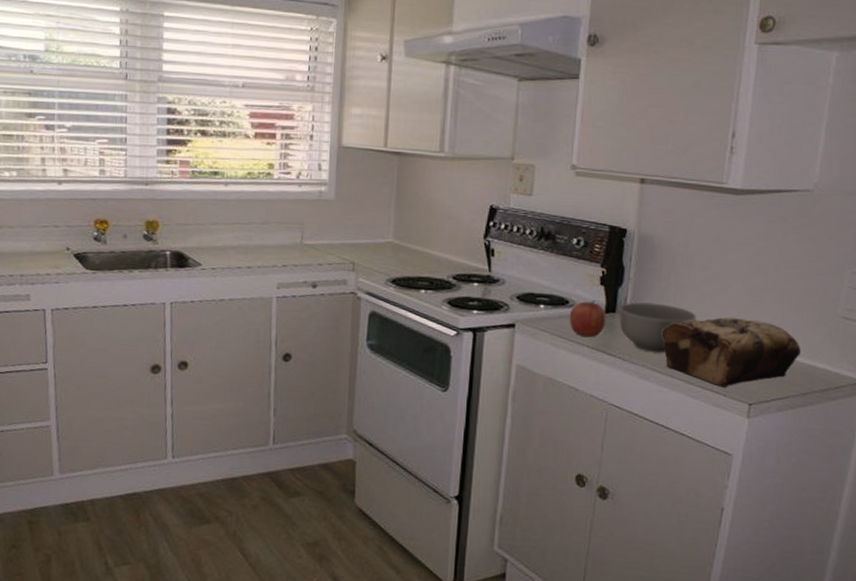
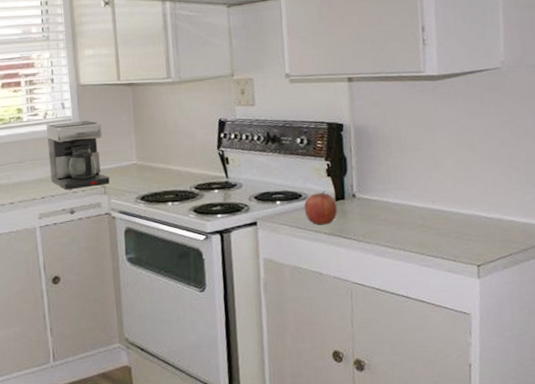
coffee maker: none [295,185,360,262] -> present [47,120,109,190]
bowl: present [619,302,697,353] -> none [347,186,418,231]
bread loaf: present [661,317,801,387] -> none [388,188,516,254]

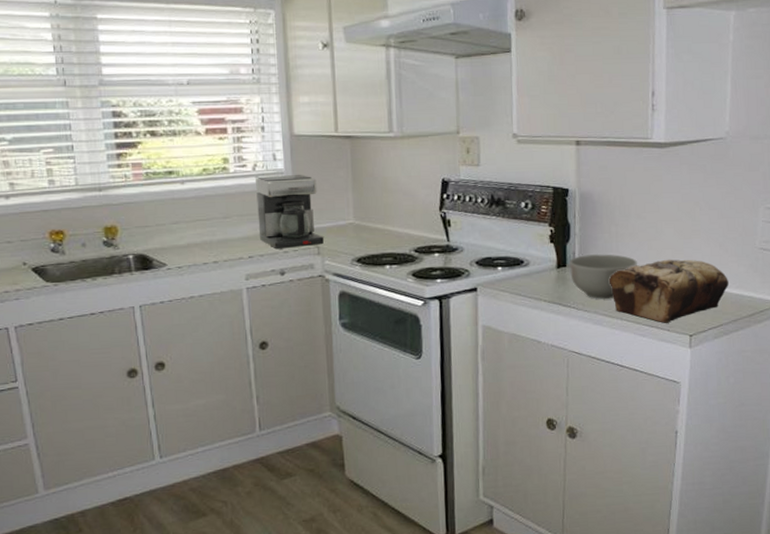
fruit: present [304,190,338,225] -> none [525,257,559,293]
bowl: none [347,186,418,231] -> present [569,254,638,300]
bread loaf: none [388,188,516,254] -> present [608,259,729,323]

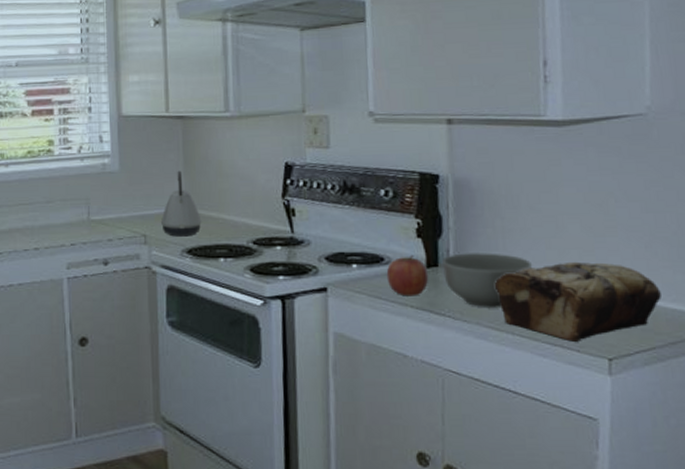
coffee maker: present [256,174,324,250] -> none [81,156,151,237]
kettle: none [333,186,370,247] -> present [161,170,202,237]
fruit: none [525,257,559,293] -> present [386,254,429,297]

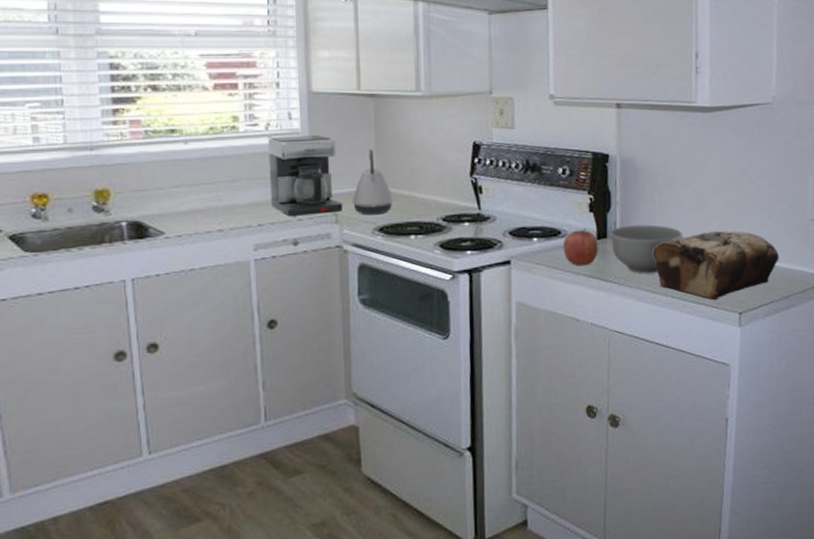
coffee maker: none [81,156,151,237] -> present [268,134,342,217]

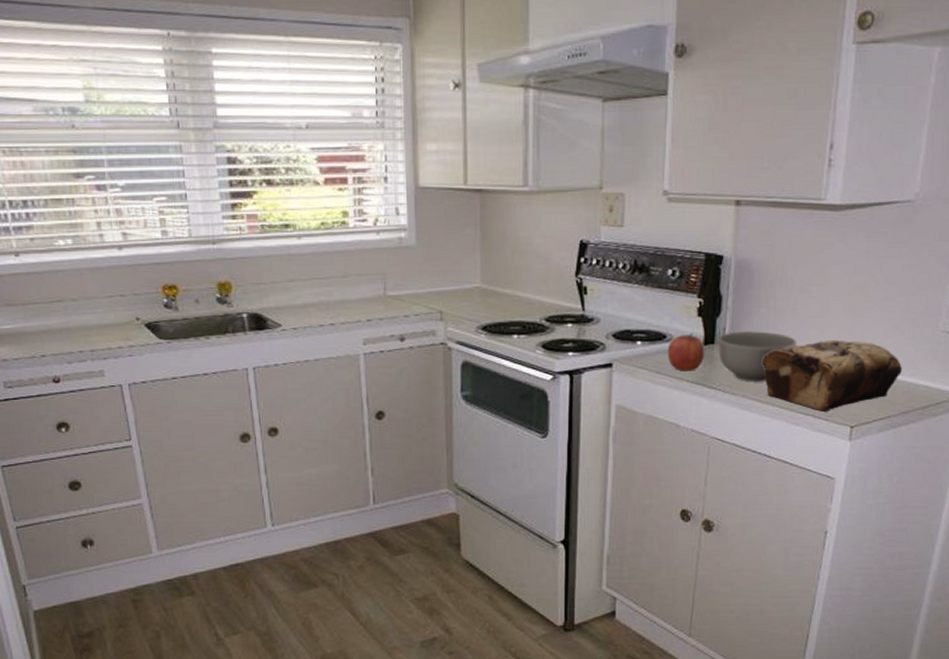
coffee maker: present [268,134,342,217] -> none [377,231,447,313]
kettle: present [353,149,393,215] -> none [457,246,497,313]

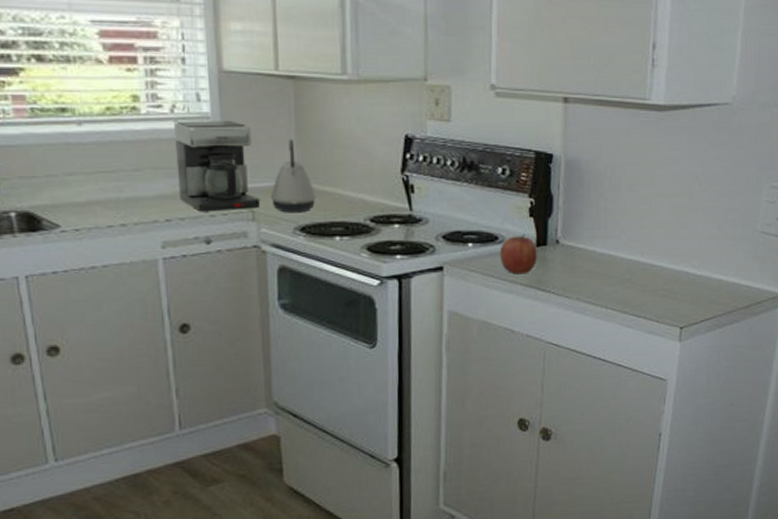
coffee maker: none [377,231,447,313] -> present [174,120,260,212]
kettle: none [457,246,497,313] -> present [271,139,316,213]
bowl: present [717,331,798,383] -> none [550,232,628,285]
bread loaf: present [761,339,902,412] -> none [594,240,725,313]

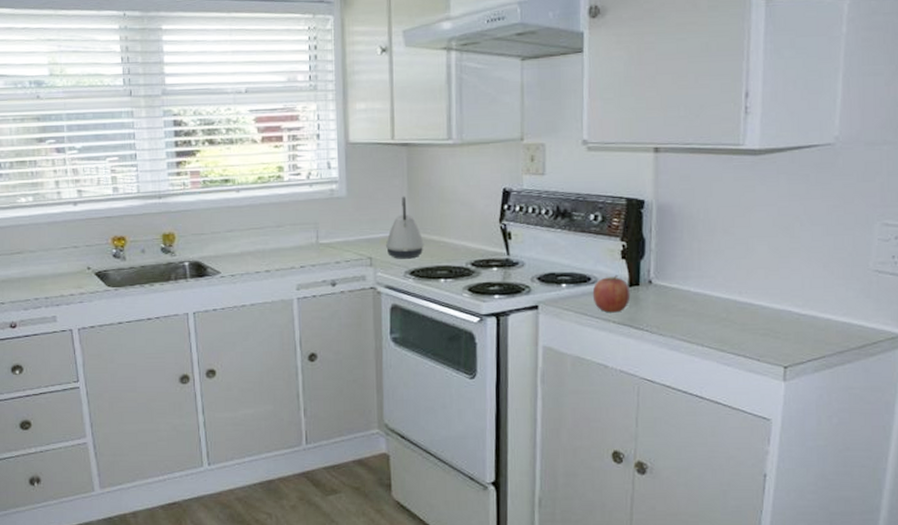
coffee maker: present [174,120,260,212] -> none [310,182,376,260]

